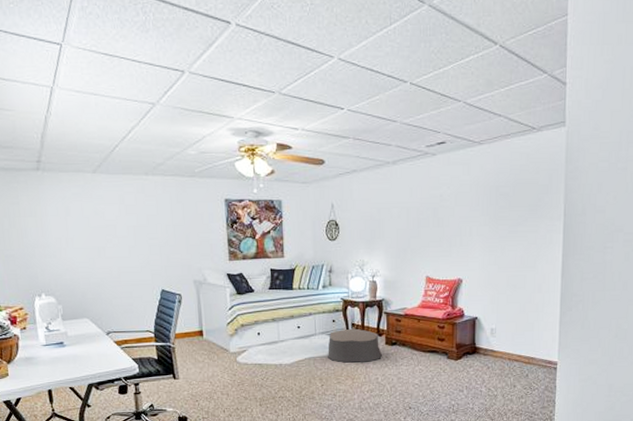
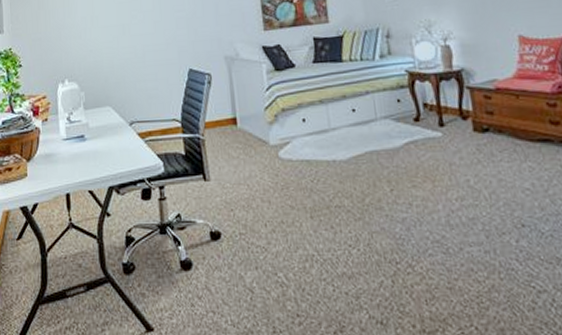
pouf: present [328,329,382,363] -> none [394,111,471,159]

